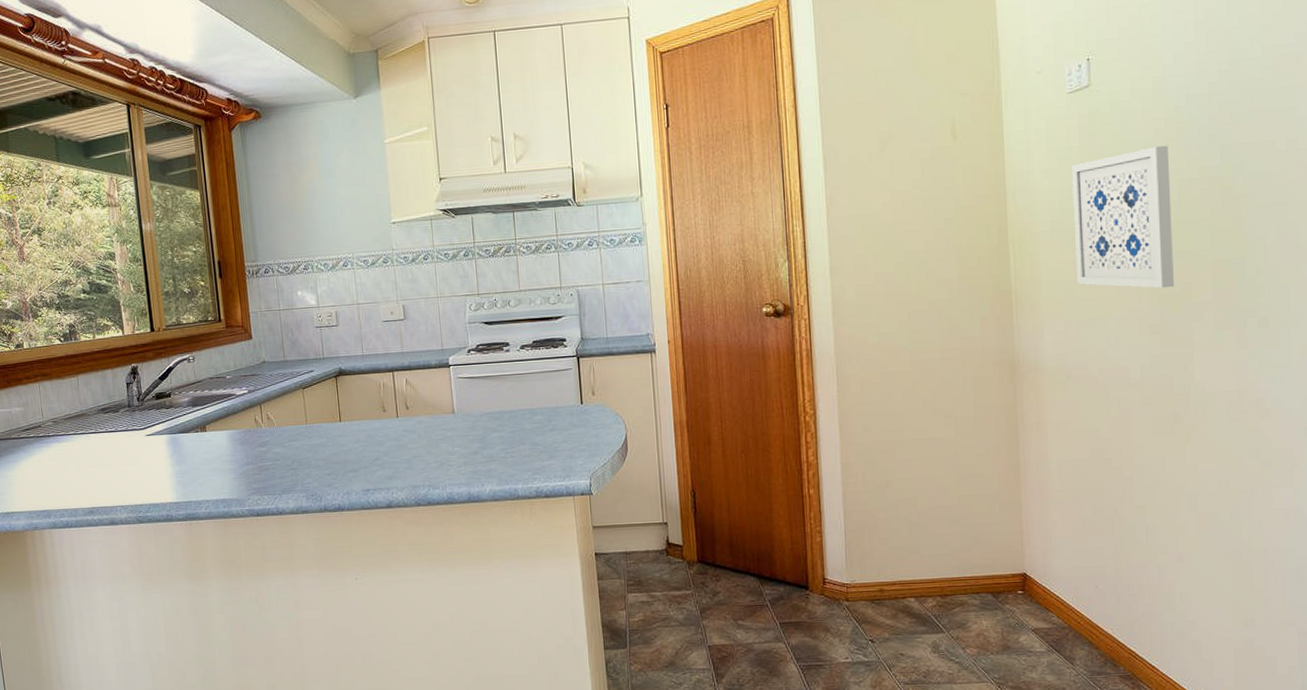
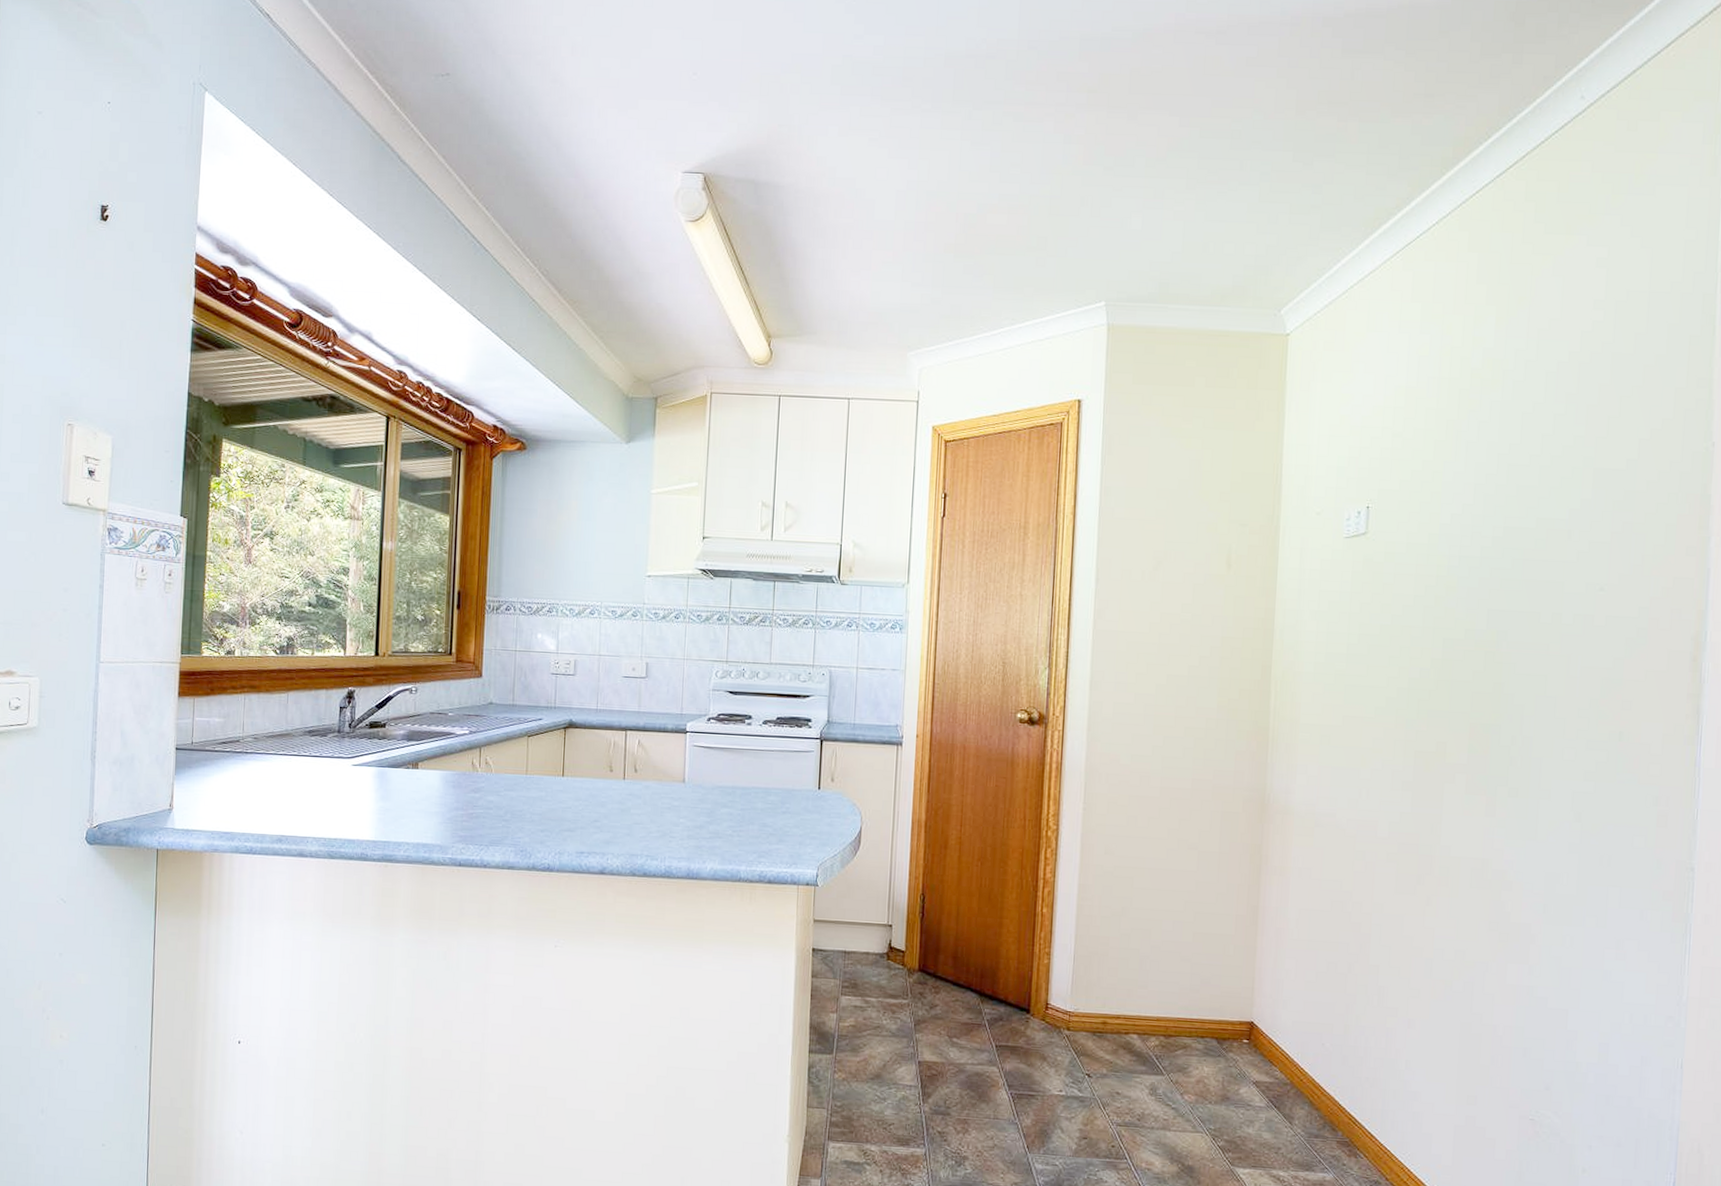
wall art: present [1072,145,1175,289] -> none [1335,602,1437,746]

